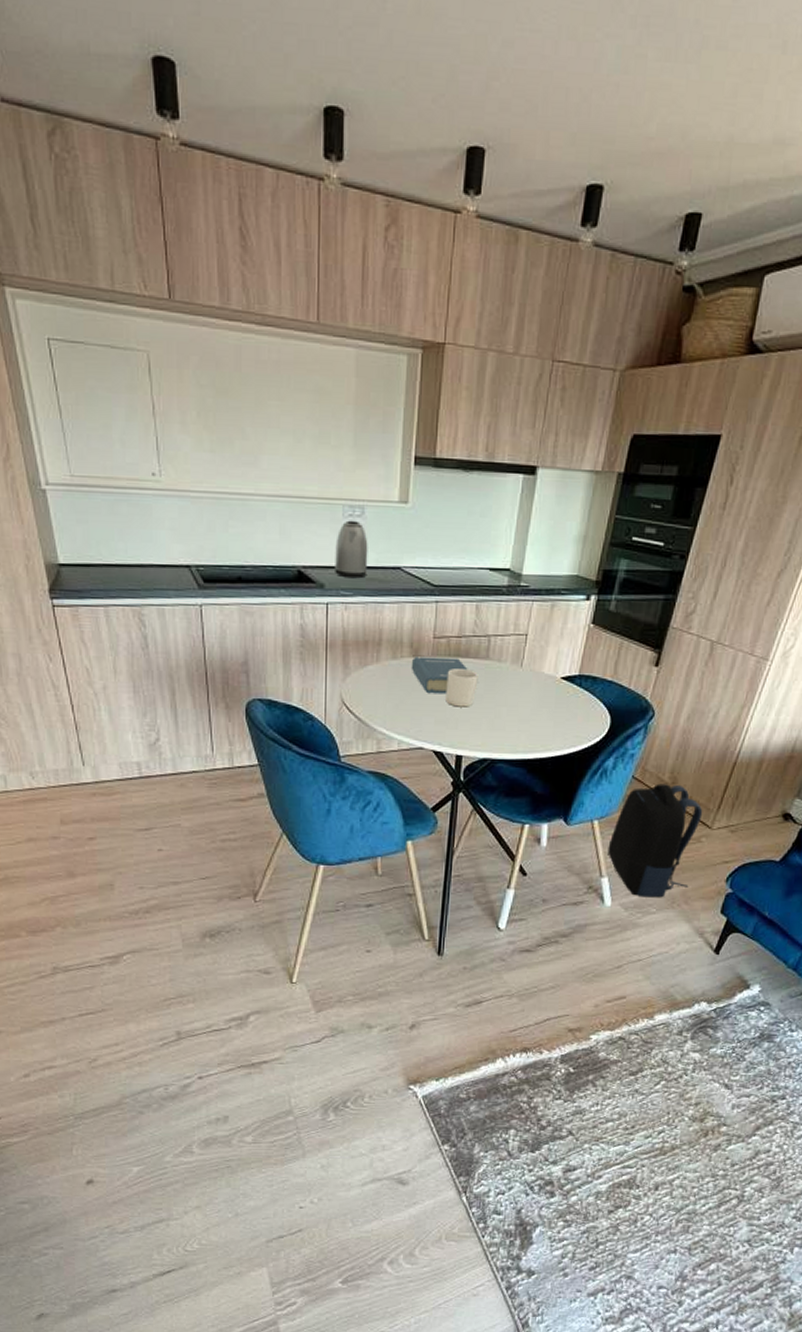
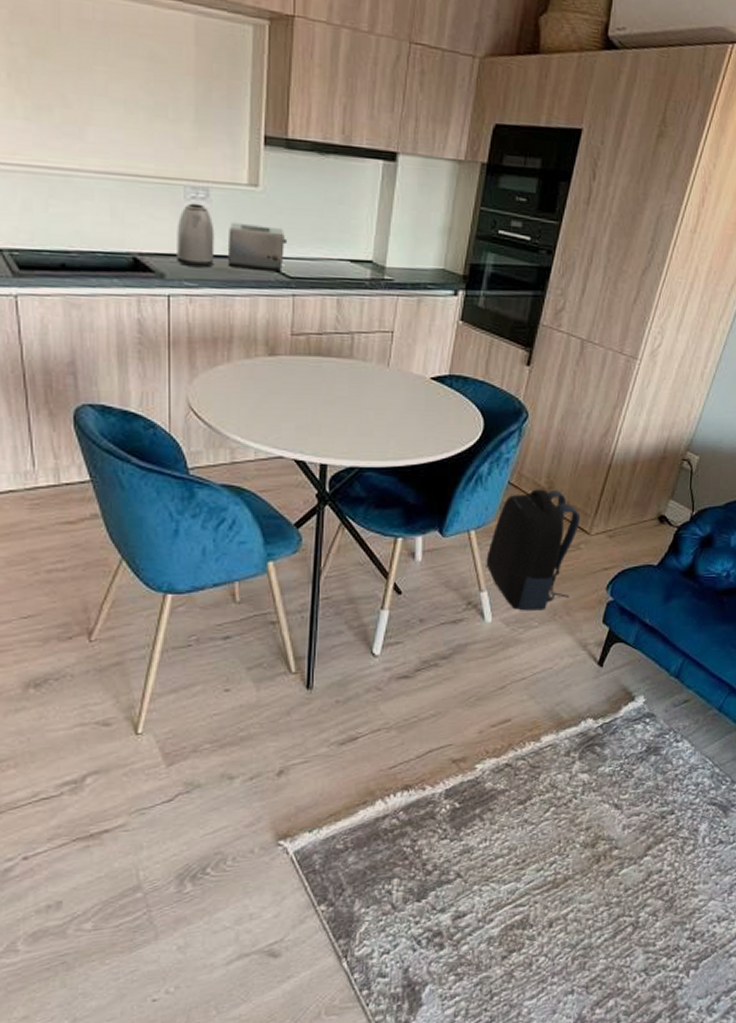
toaster: none [378,536,433,581] -> present [227,222,288,273]
hardback book: present [411,656,468,694] -> none [267,355,330,397]
mug: present [446,669,478,707] -> none [307,369,342,411]

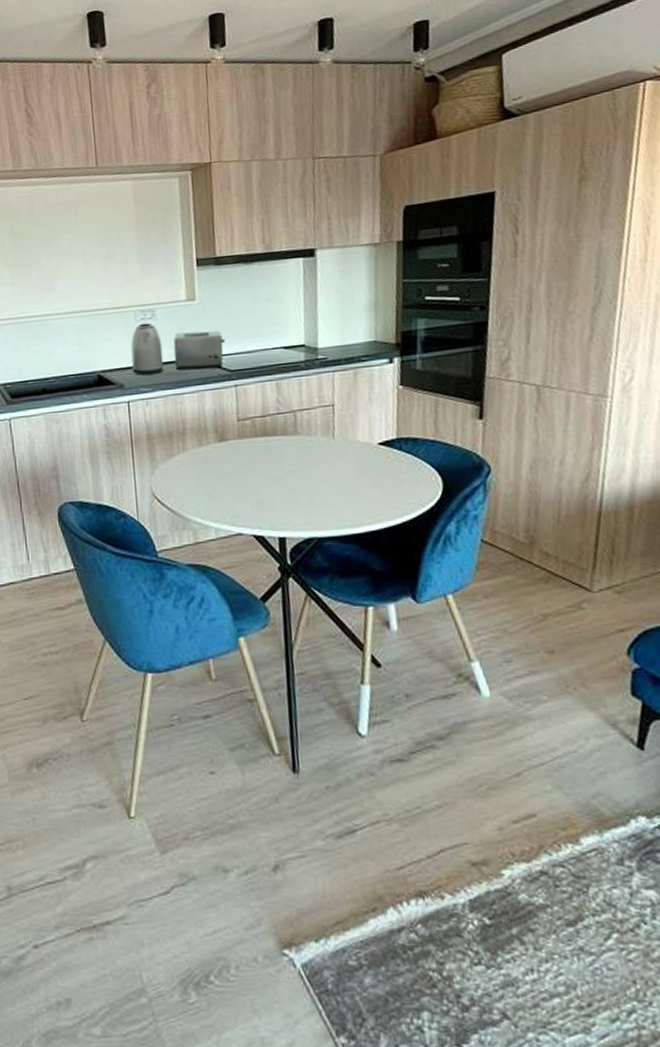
backpack: present [486,489,581,611] -> none [470,544,582,683]

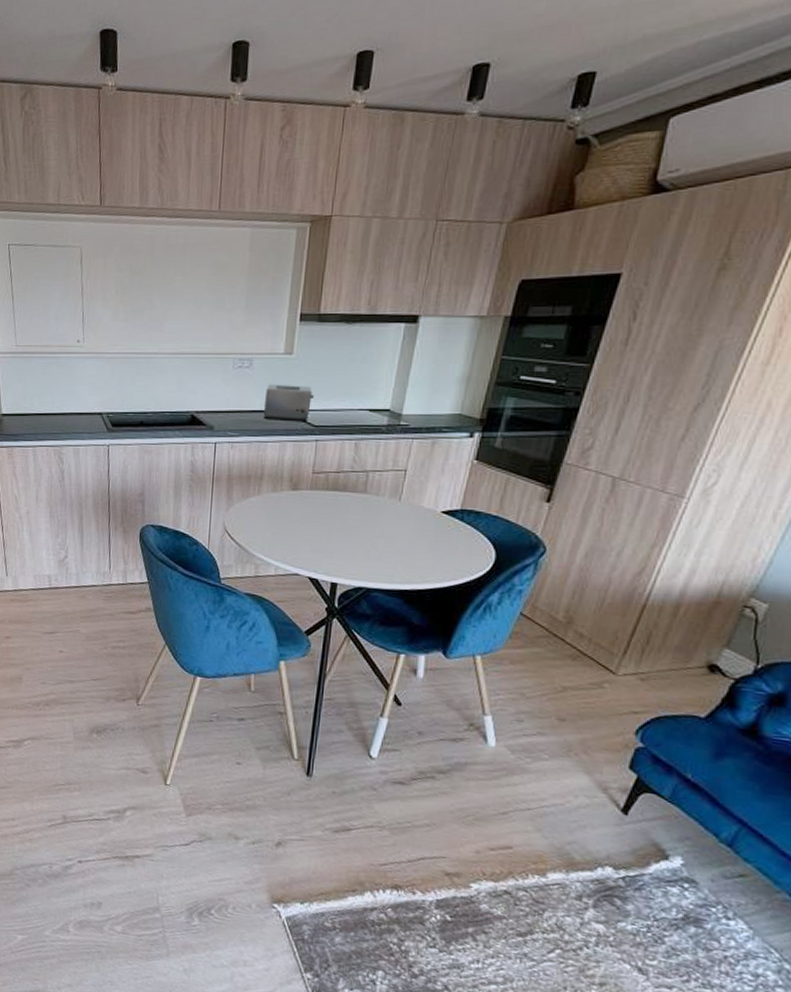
kettle: present [130,323,164,376] -> none [223,371,255,421]

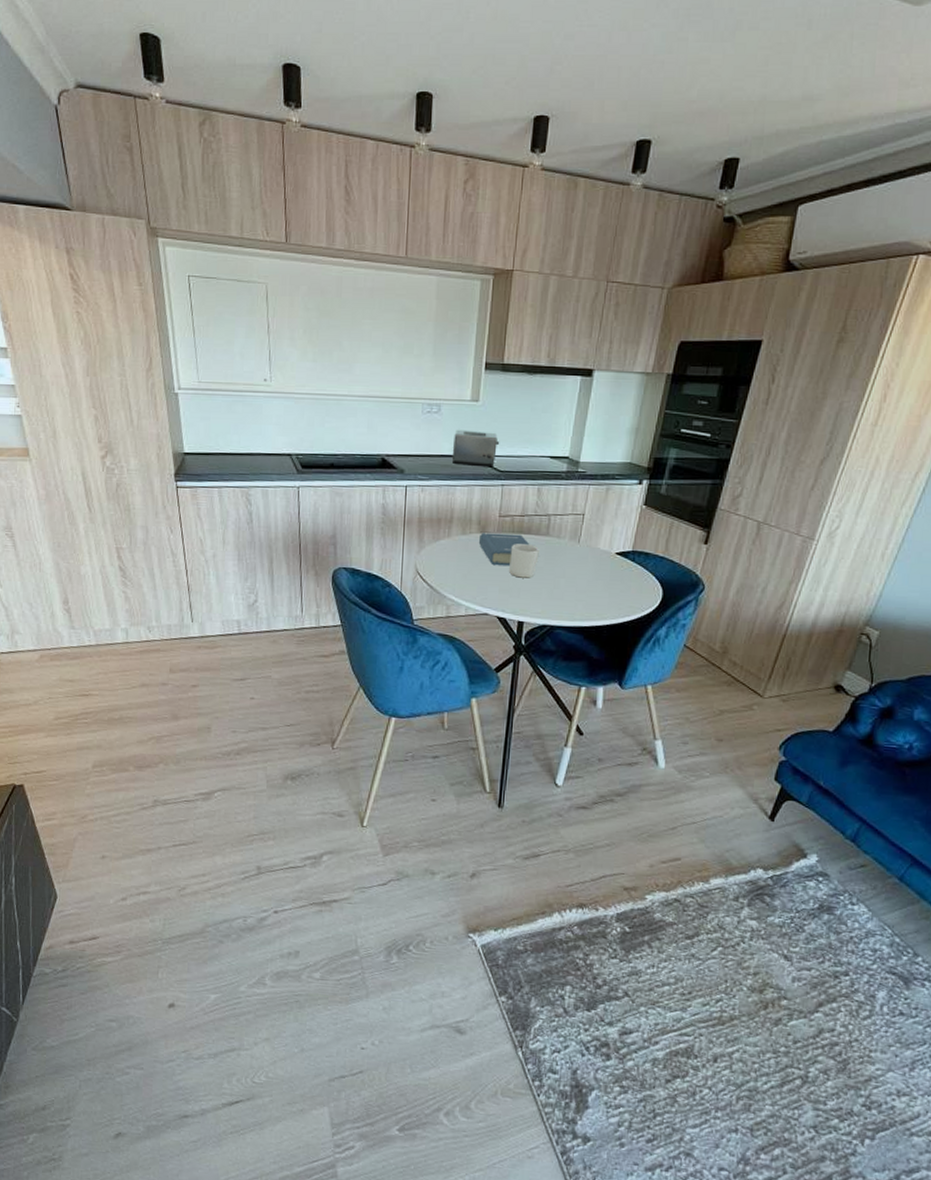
hardback book: none [290,490,346,525] -> present [478,533,530,566]
mug: none [322,501,356,538] -> present [509,544,539,578]

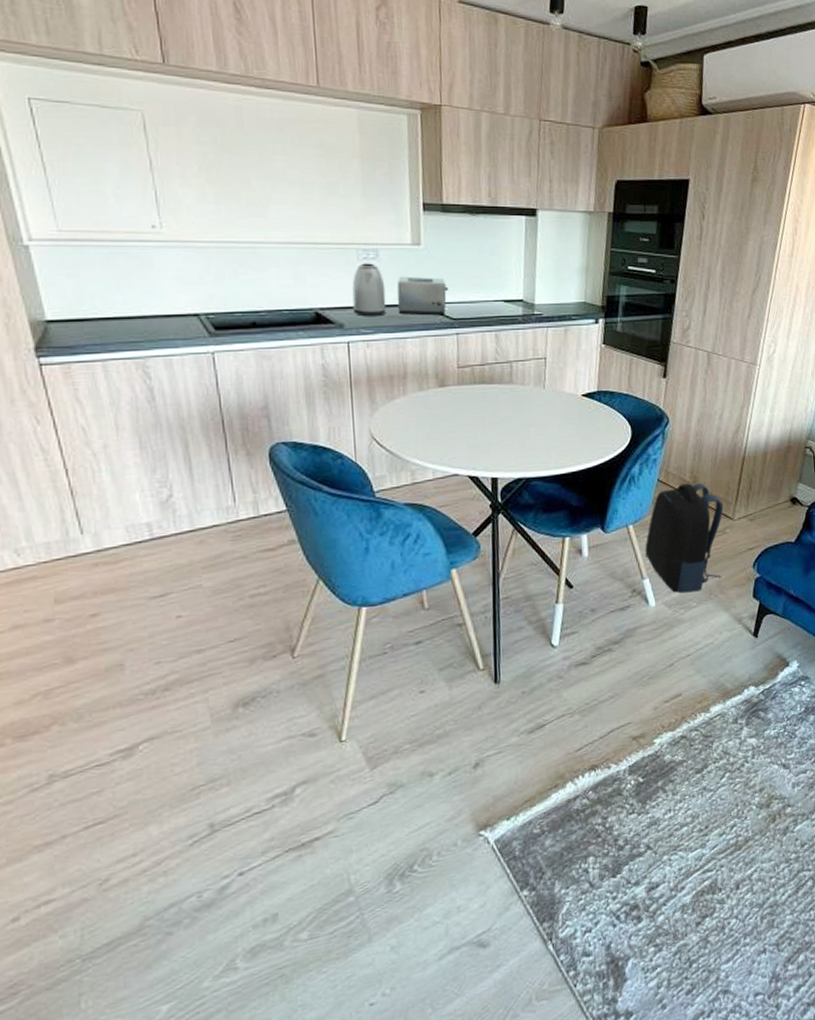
kettle: none [414,416,443,465] -> present [352,263,387,317]
hardback book: present [478,533,530,566] -> none [438,385,494,421]
mug: present [509,544,539,578] -> none [474,394,505,431]
backpack: none [661,653,754,763] -> present [645,483,724,593]

